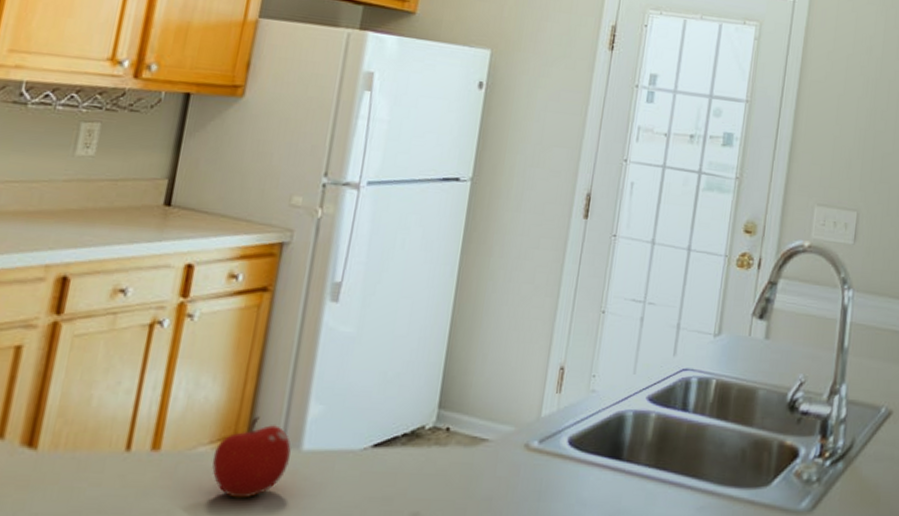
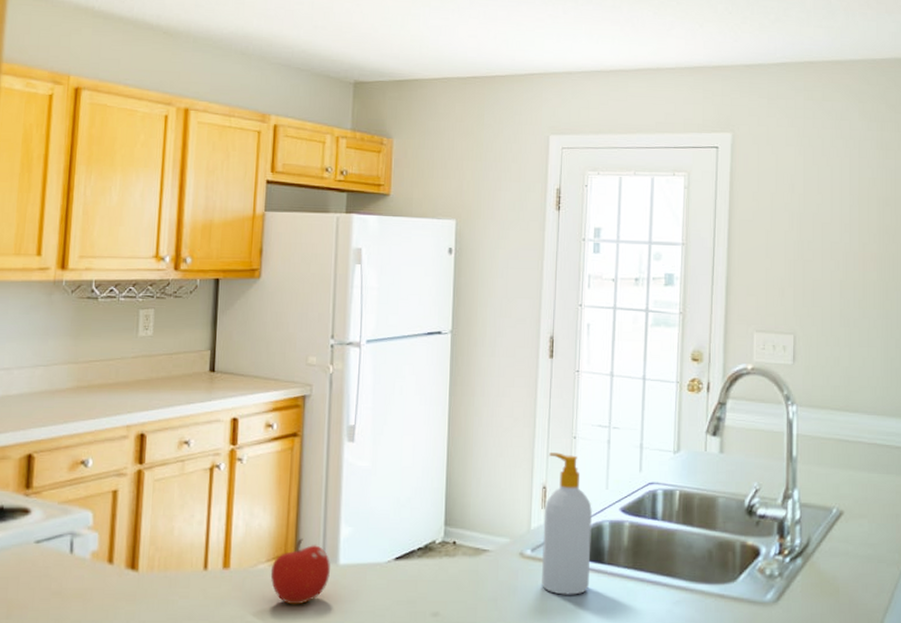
soap bottle: none [547,328,615,496] -> present [542,452,592,595]

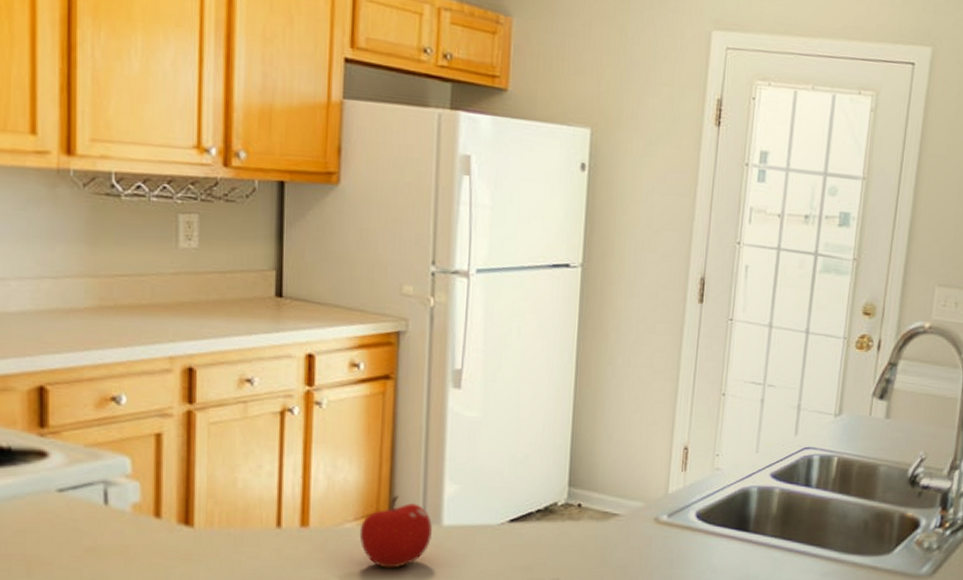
soap bottle: present [542,452,592,595] -> none [678,410,739,564]

